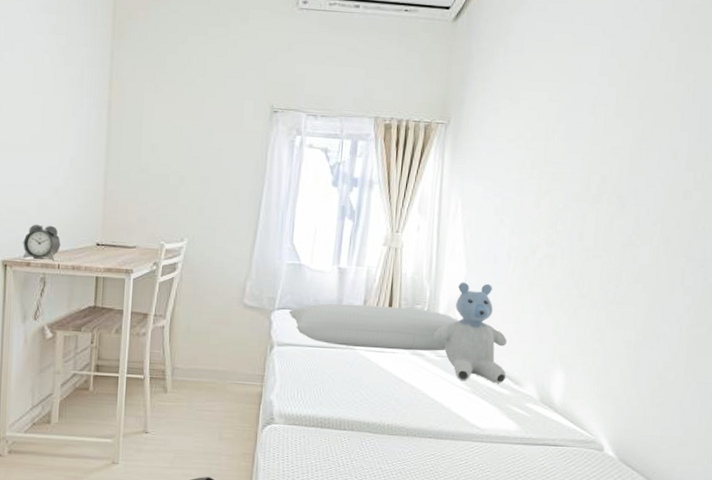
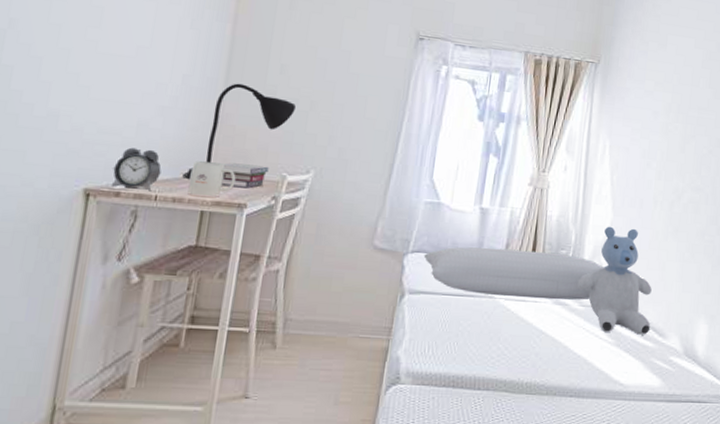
desk lamp: none [78,163,167,251] -> present [182,83,296,180]
mug: none [84,234,122,266] -> present [187,161,236,198]
books: none [110,234,149,256] -> present [221,162,269,189]

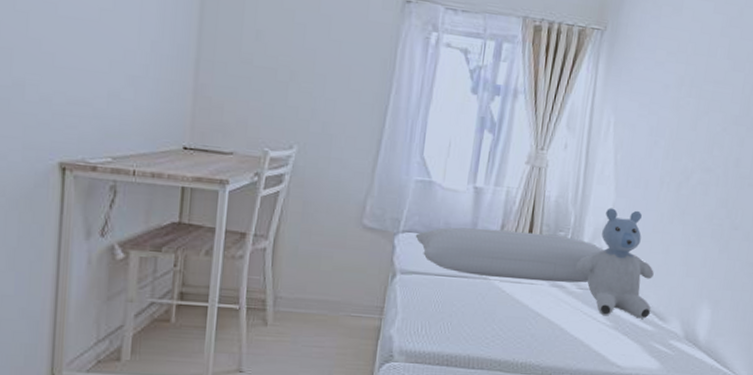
alarm clock: present [110,147,162,191] -> none [86,119,137,166]
desk lamp: present [182,83,296,180] -> none [159,50,274,155]
mug: present [187,161,236,198] -> none [166,134,216,174]
books: present [221,162,269,189] -> none [201,136,250,164]

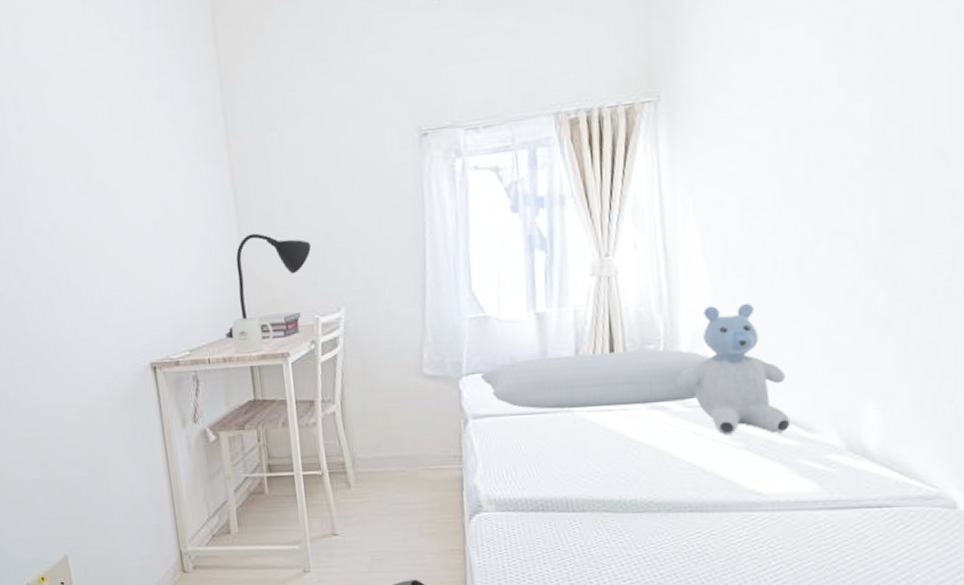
desk lamp: none [159,50,274,155] -> present [225,233,311,339]
mug: none [166,134,216,174] -> present [231,317,274,354]
books: none [201,136,250,164] -> present [258,311,301,339]

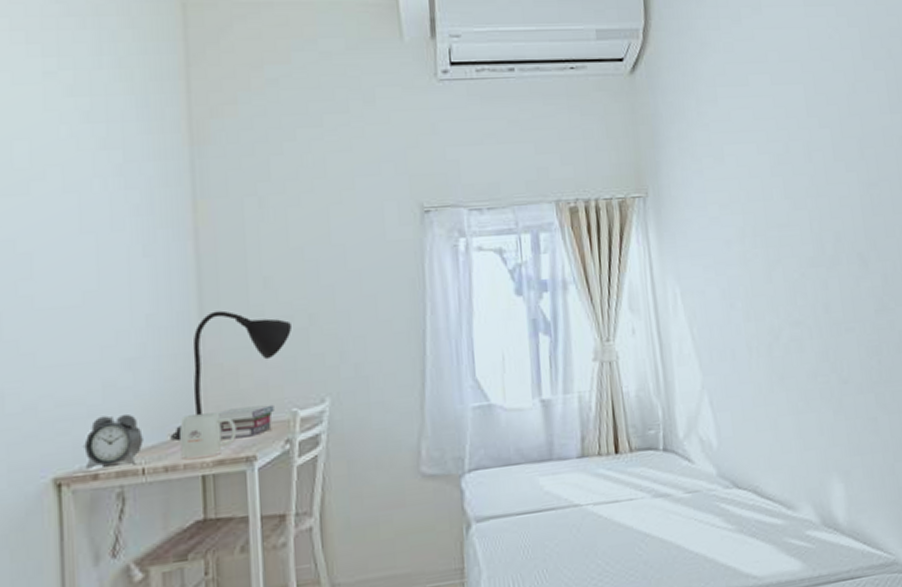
alarm clock: none [167,316,207,357] -> present [84,413,143,469]
pillow: present [480,349,710,409] -> none [484,434,704,506]
stuffed bear: present [677,303,791,435] -> none [676,386,776,519]

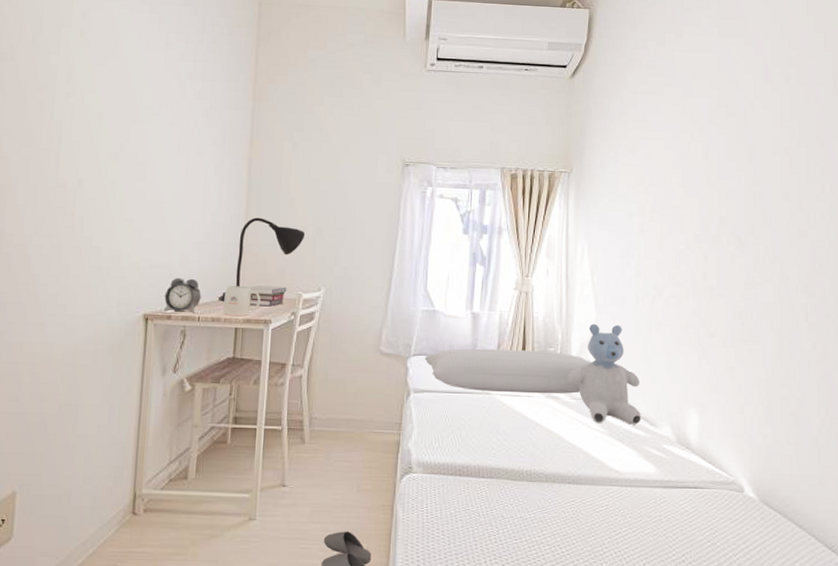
pillow: none [484,434,704,506] -> present [424,348,591,394]
stuffed bear: none [676,386,776,519] -> present [567,323,642,425]

